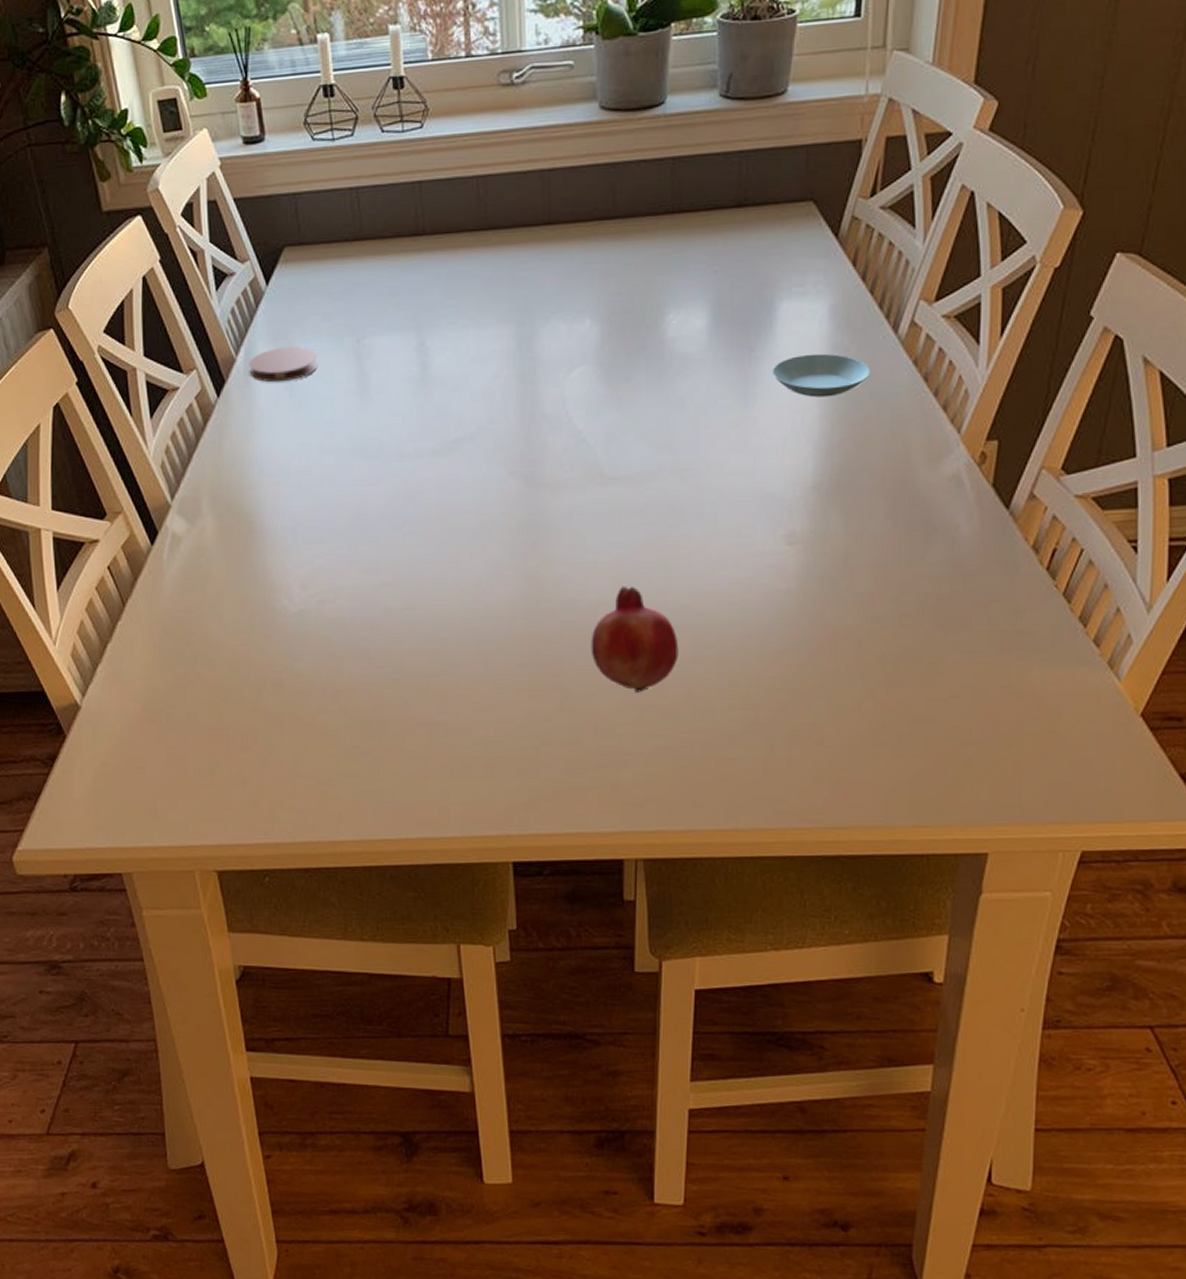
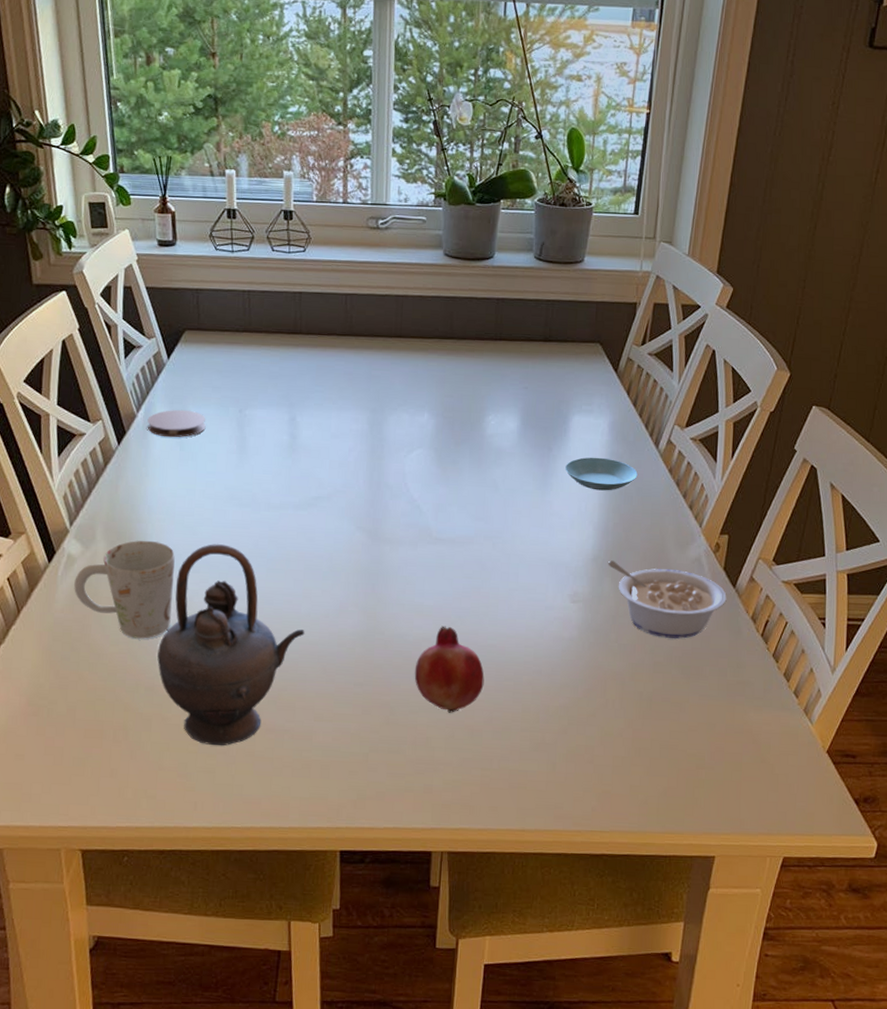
mug: none [182,509,295,627] -> present [74,540,175,639]
teapot: none [283,507,454,747] -> present [157,544,305,746]
legume: none [833,487,997,582] -> present [607,560,727,639]

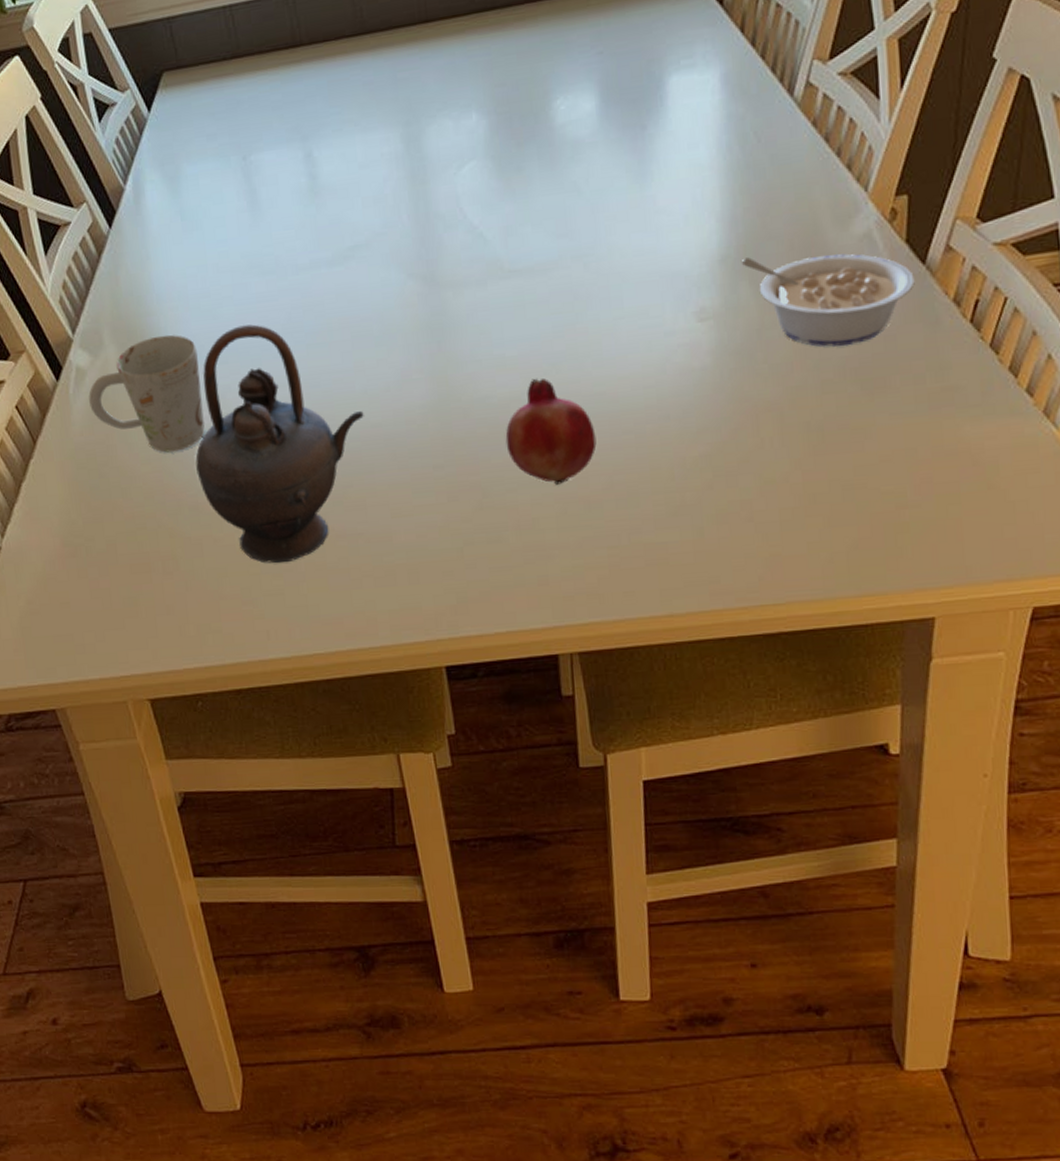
coaster: present [147,409,206,438] -> none [137,169,207,209]
saucer: present [565,457,638,491] -> none [667,123,769,170]

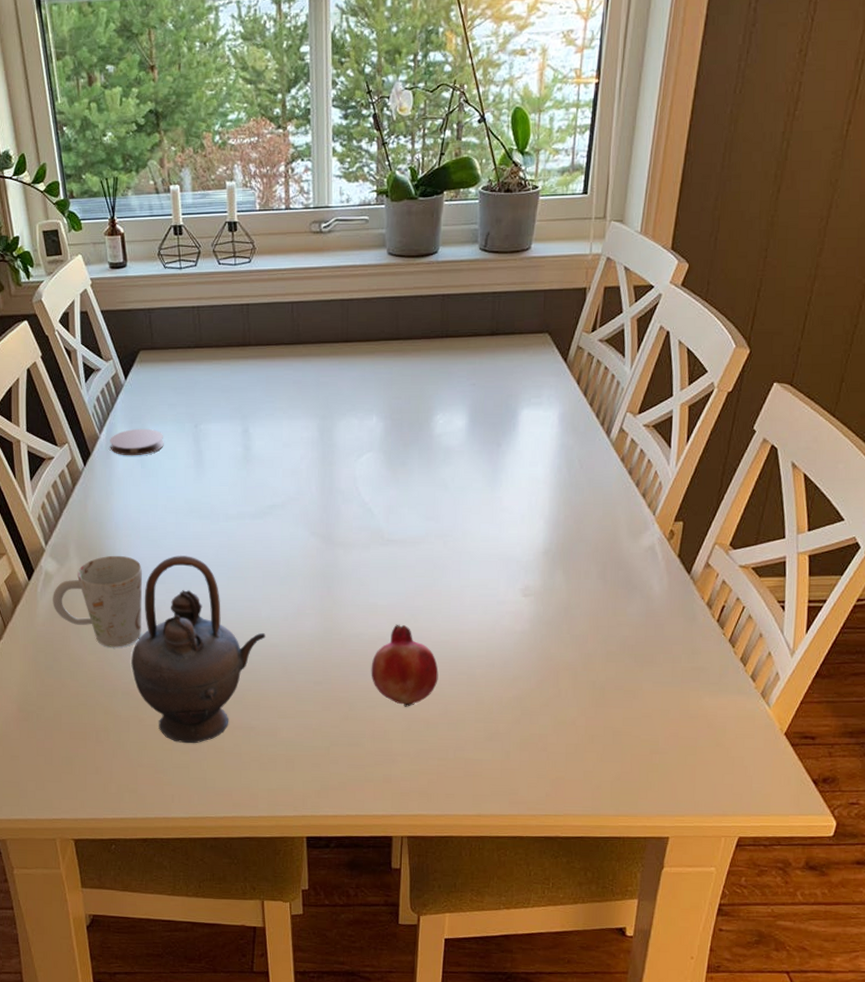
coaster: none [137,169,207,209] -> present [110,428,164,456]
legume: present [741,254,915,347] -> none [558,553,681,628]

